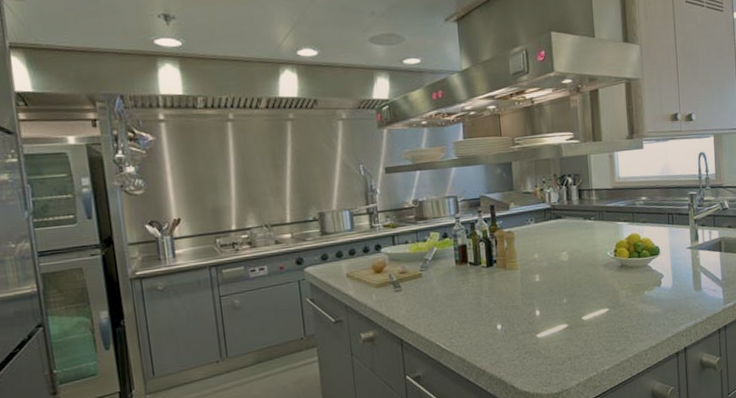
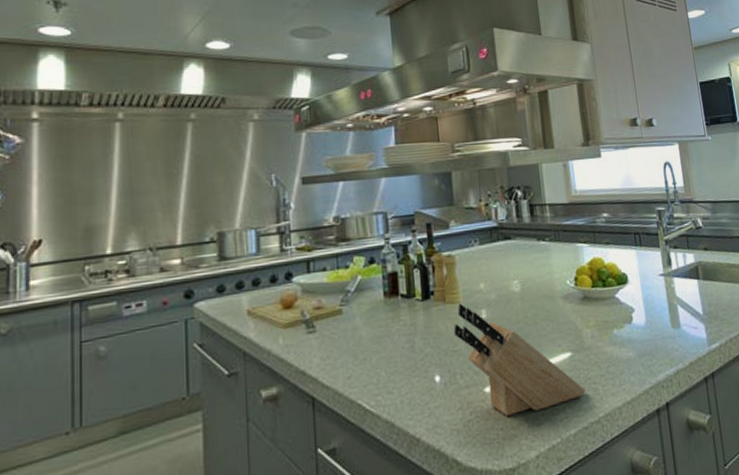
knife block: none [513,269,619,355] -> present [454,303,586,416]

